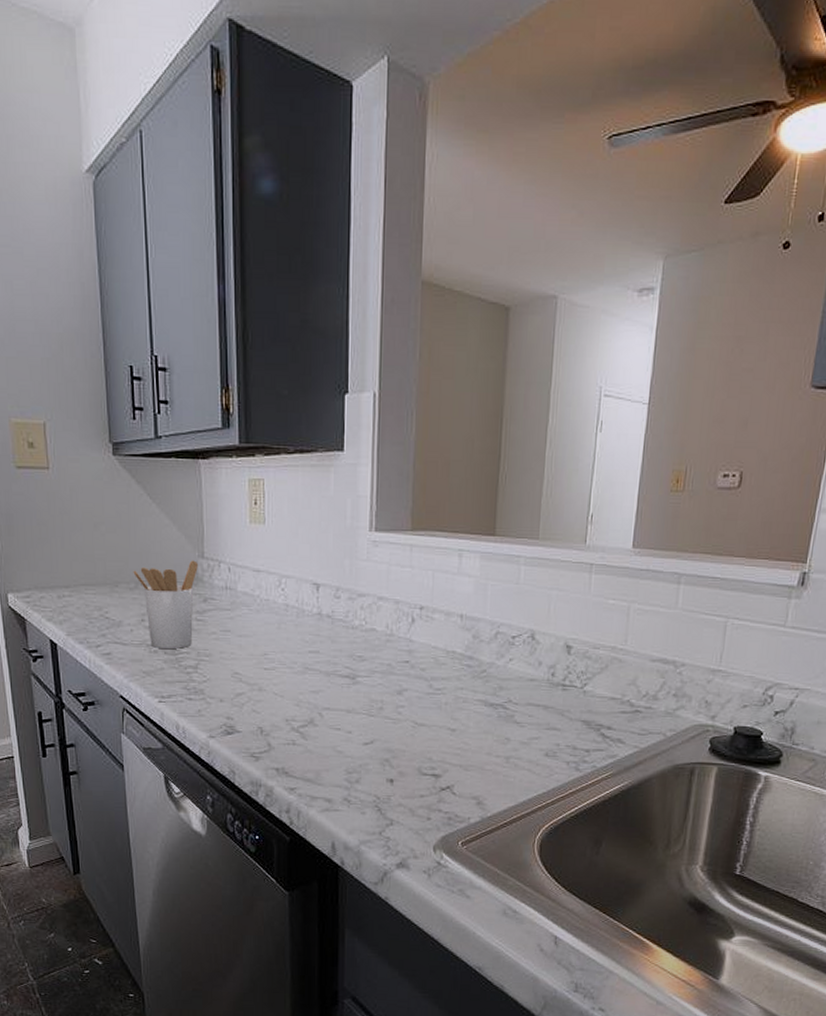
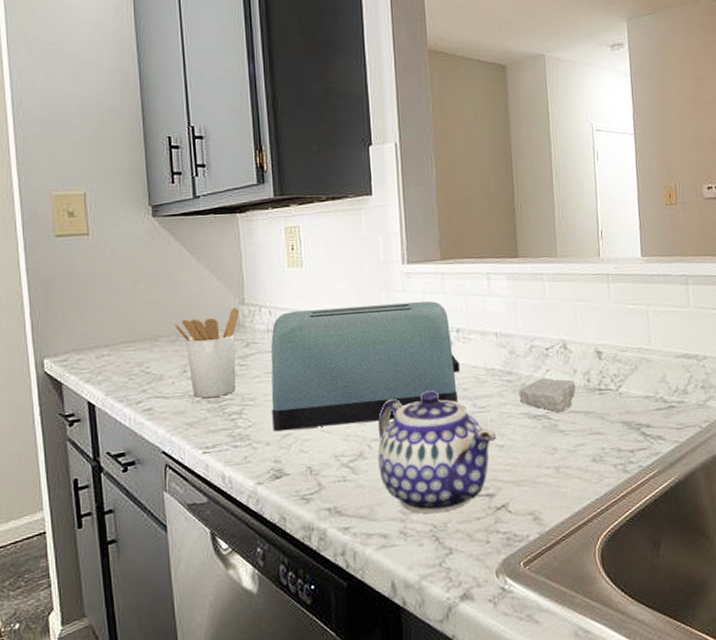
toaster: none [227,570,419,691] -> present [270,301,460,432]
teapot: none [328,665,449,786] -> present [378,389,497,514]
soap bar: none [477,666,539,704] -> present [518,377,576,413]

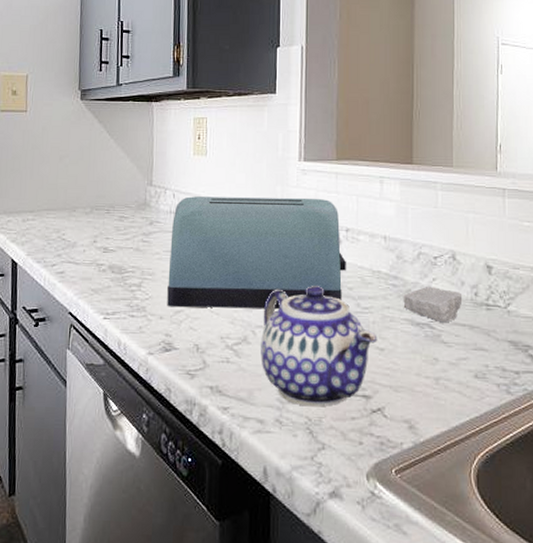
utensil holder: present [174,307,239,398] -> none [90,188,146,269]

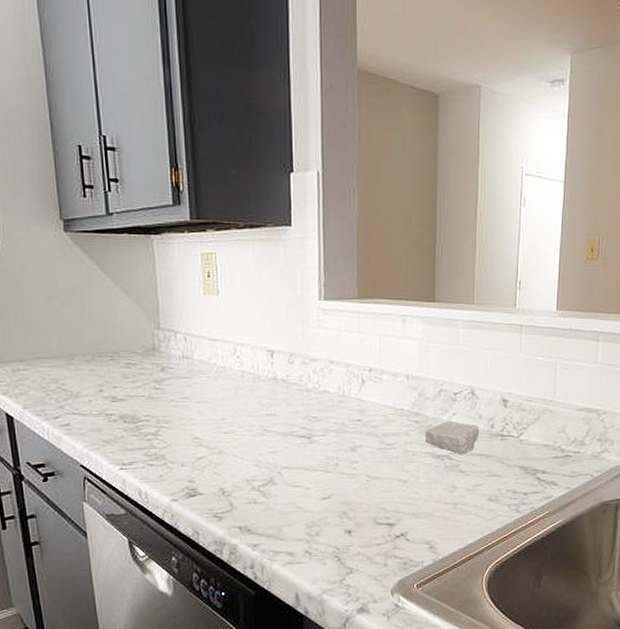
toaster: present [167,196,346,309] -> none [186,338,370,454]
teapot: present [261,285,378,407] -> none [287,424,401,537]

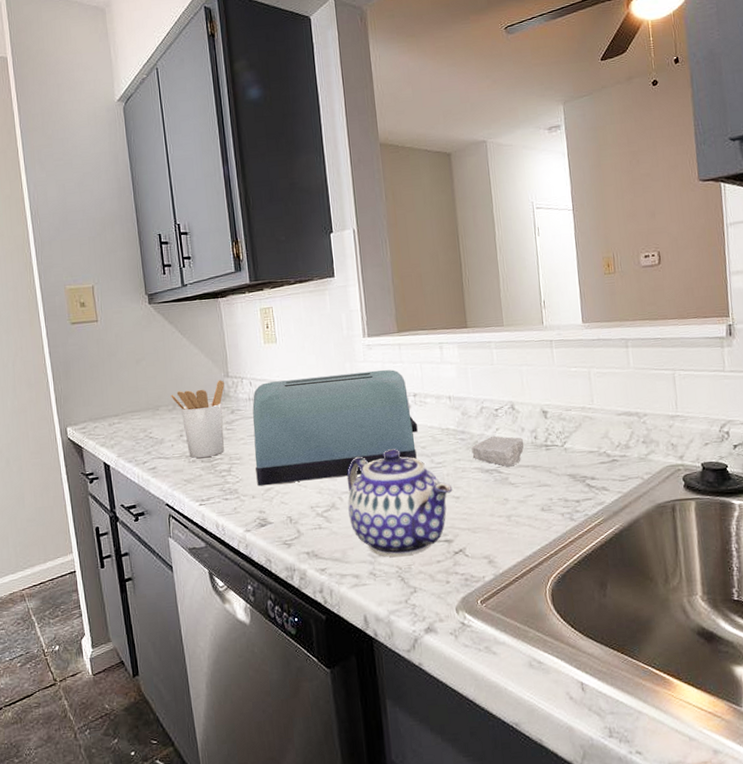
utensil holder: none [89,331,154,418] -> present [171,380,225,458]
toaster: none [186,338,370,454] -> present [252,369,418,487]
teapot: none [287,424,401,537] -> present [347,448,453,557]

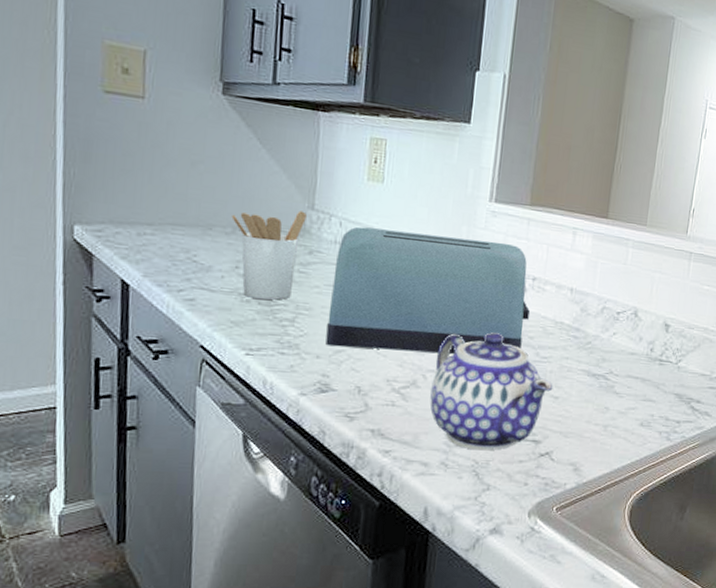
soap bar: present [471,435,524,467] -> none [582,339,639,375]

